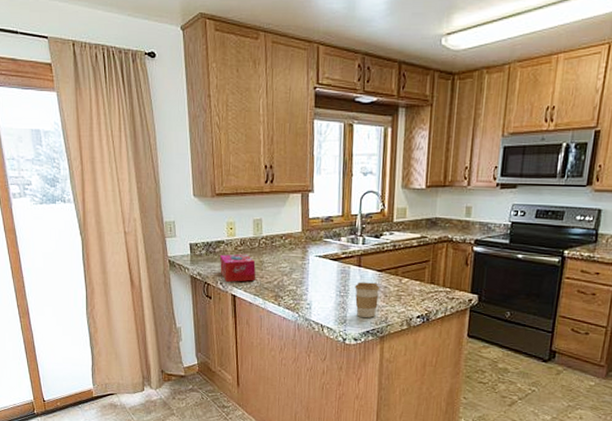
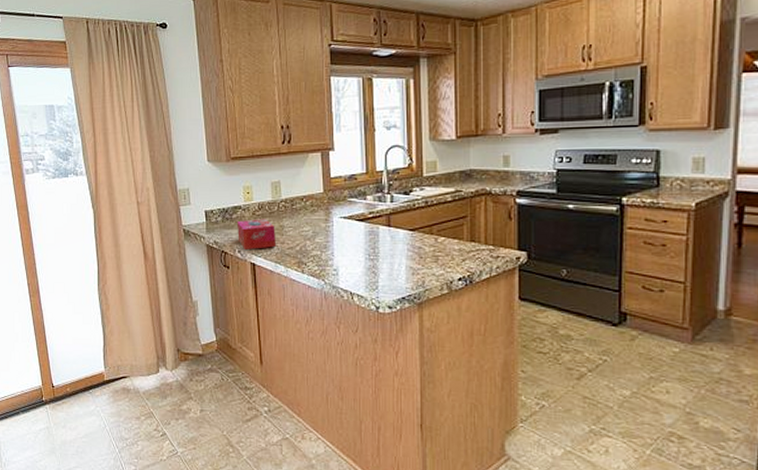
coffee cup: present [355,282,380,318] -> none [385,243,414,282]

